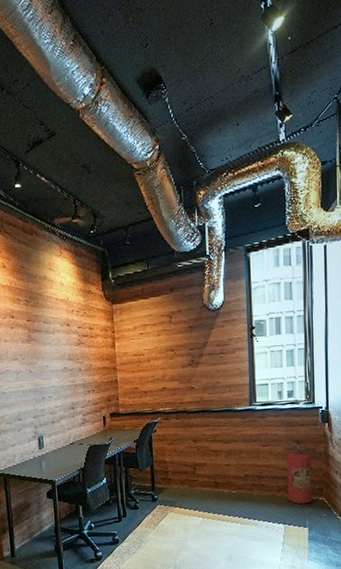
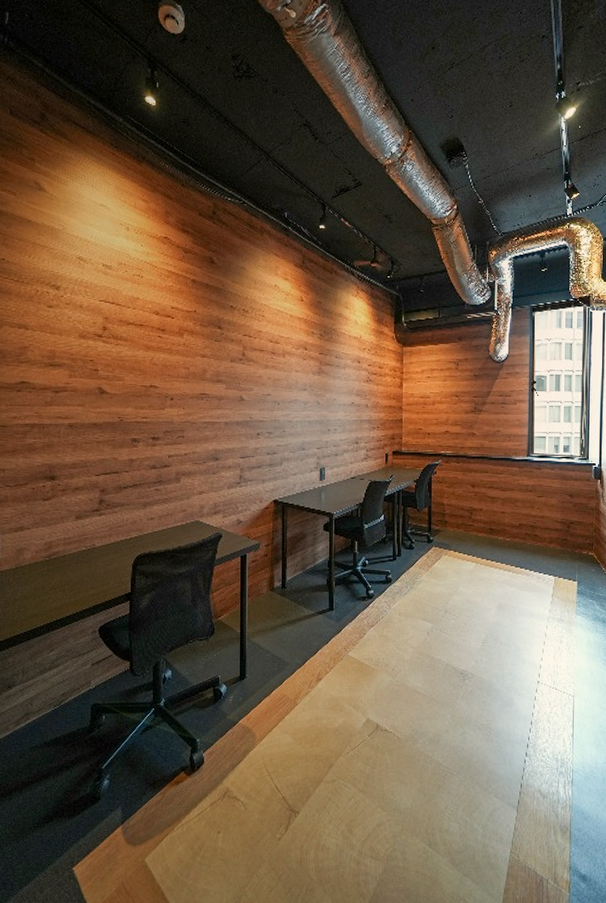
fire extinguisher: present [287,445,312,505] -> none [559,499,583,558]

